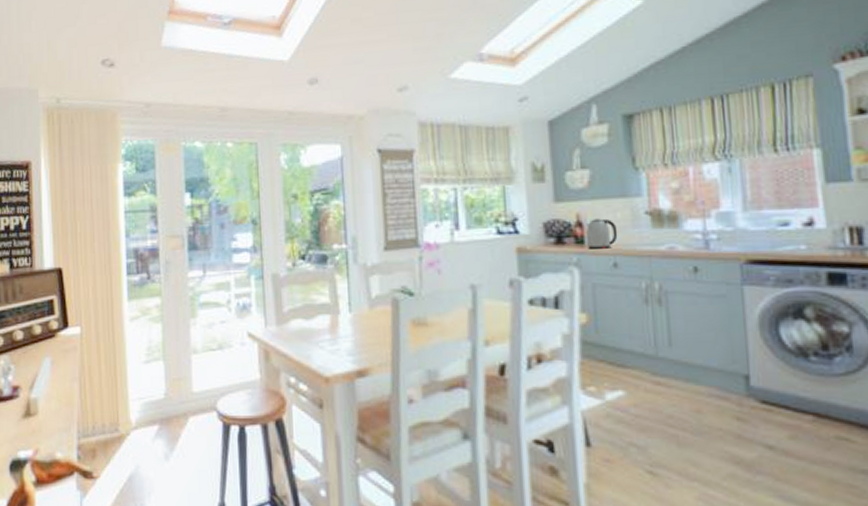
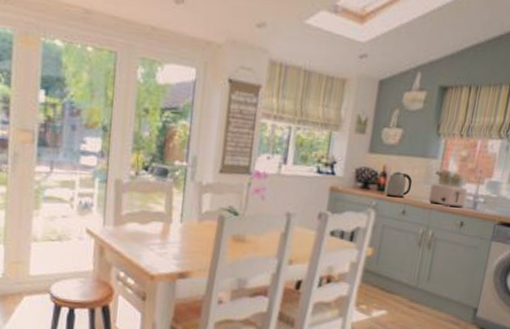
toaster: none [642,223,693,251] -> present [428,184,468,208]

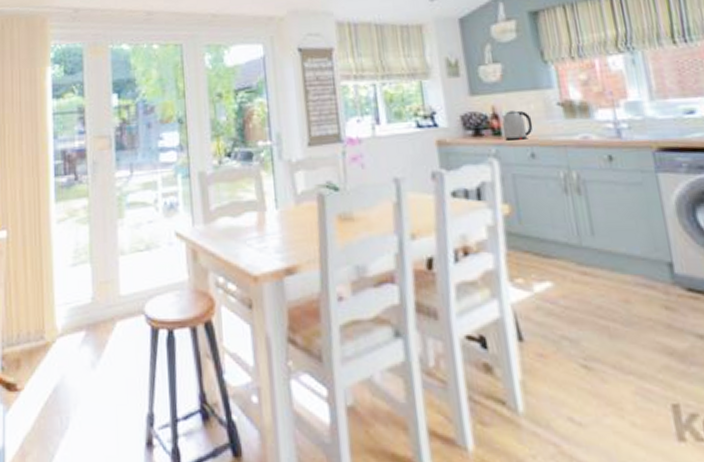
toaster: present [428,184,468,208] -> none [555,114,606,141]

